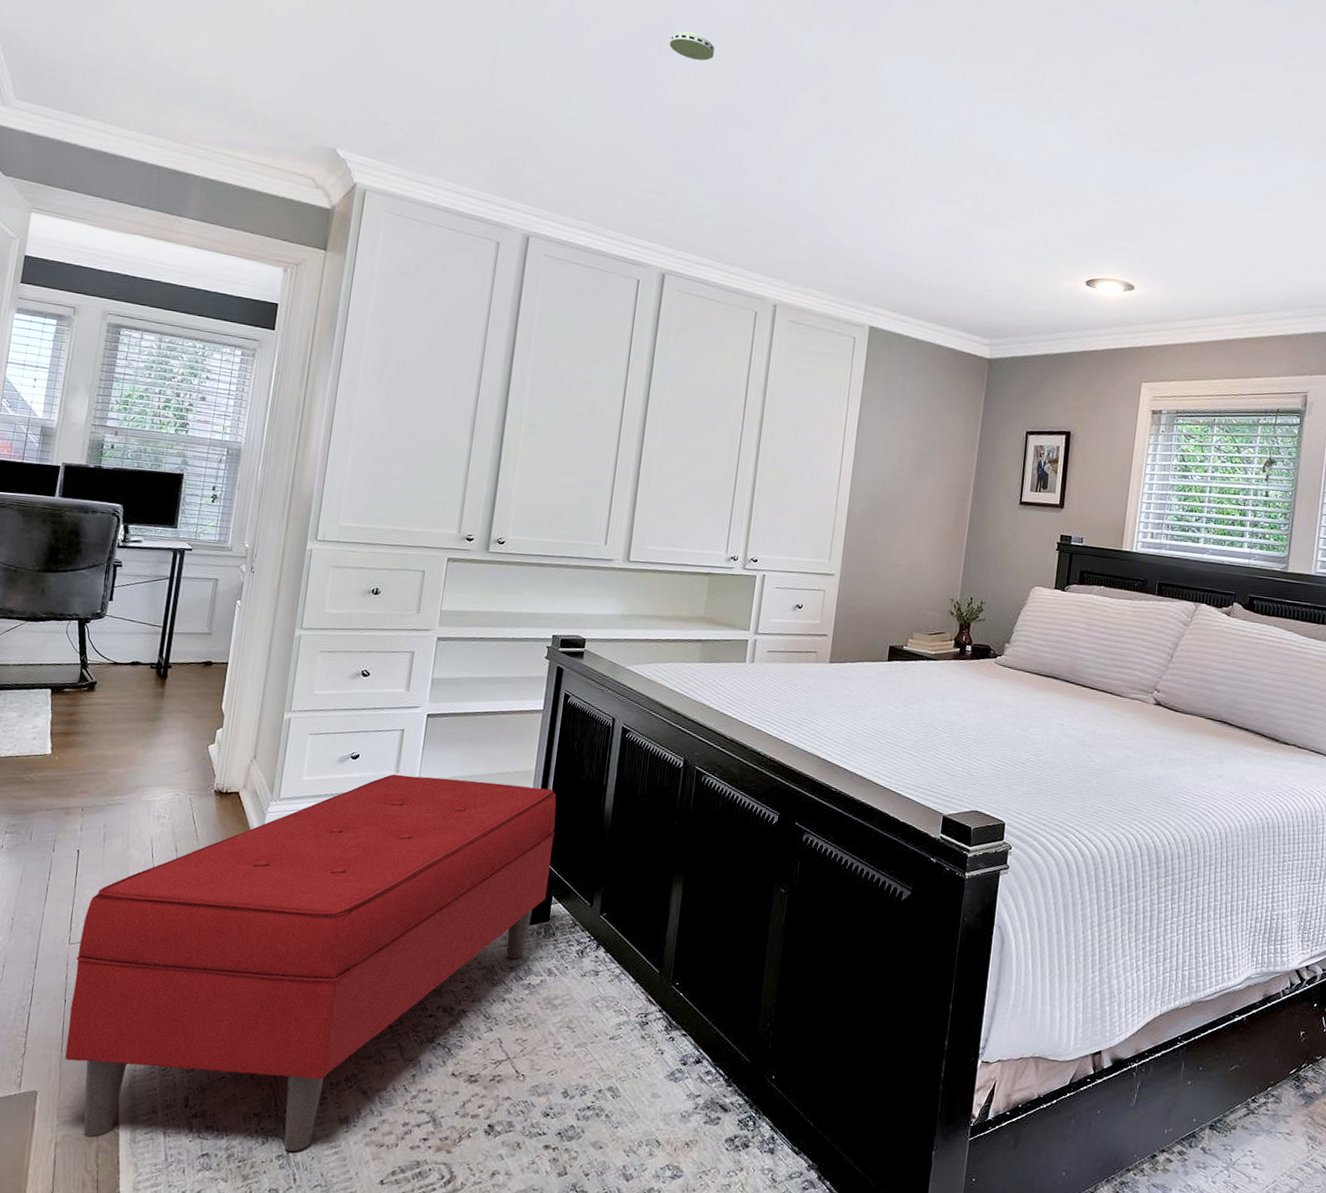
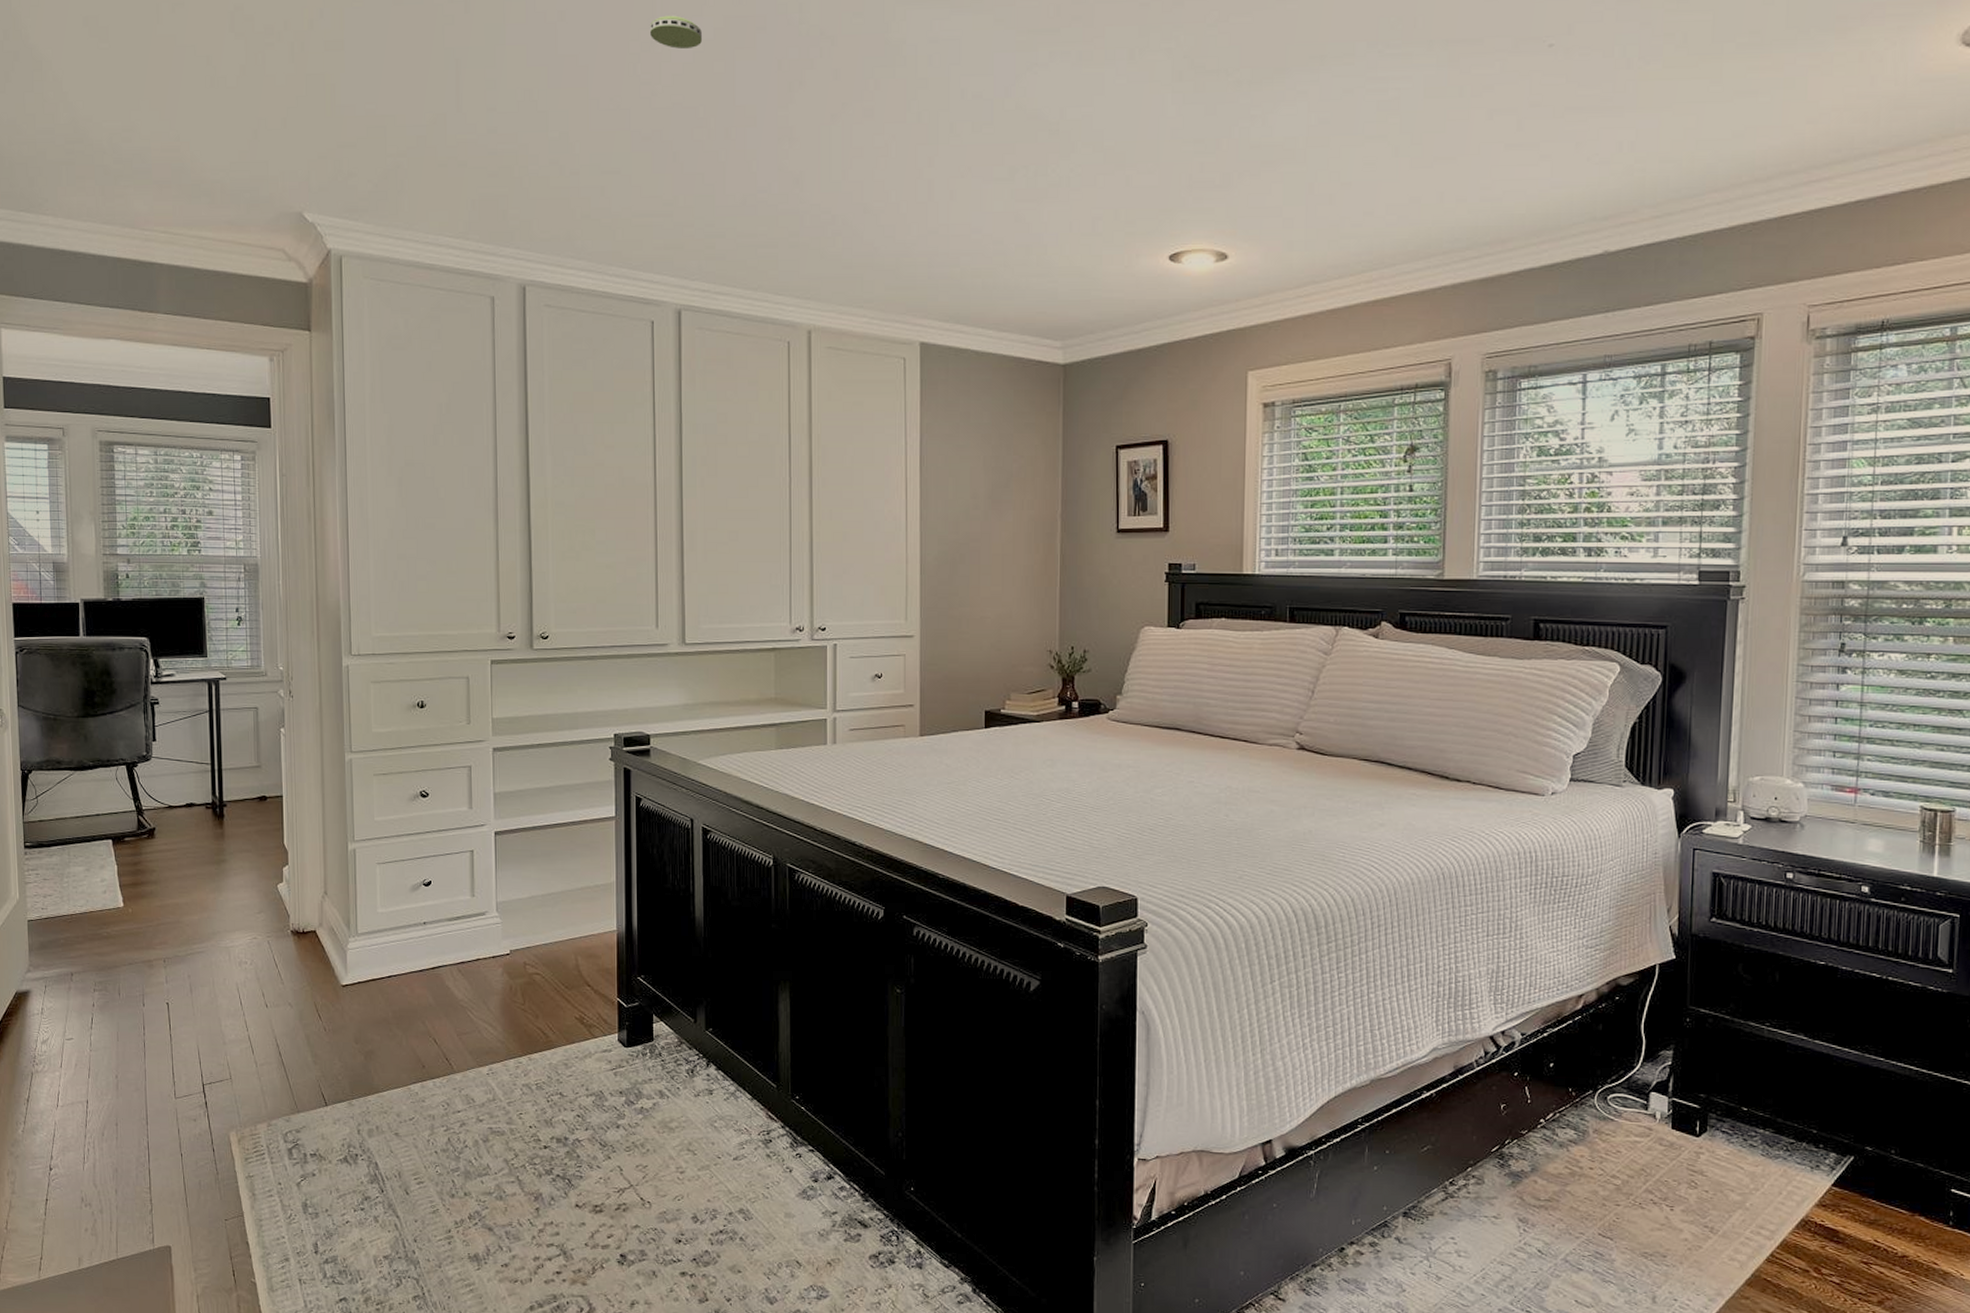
bench: present [65,774,557,1152] -> none [185,898,647,1292]

